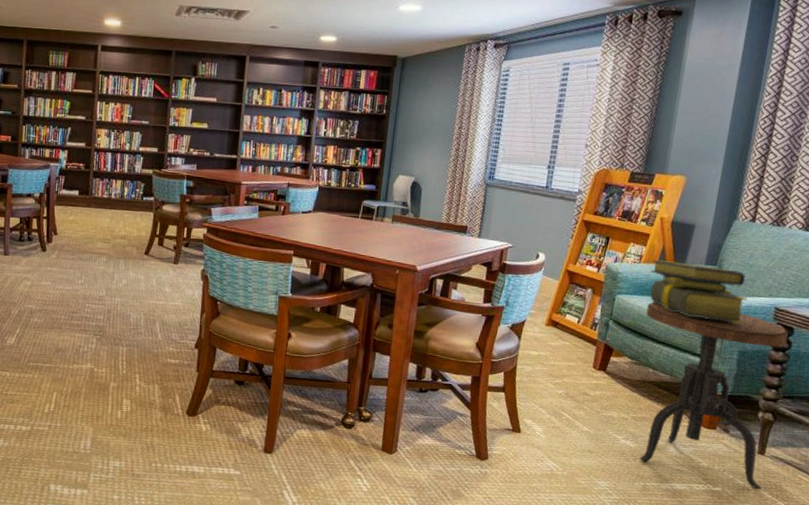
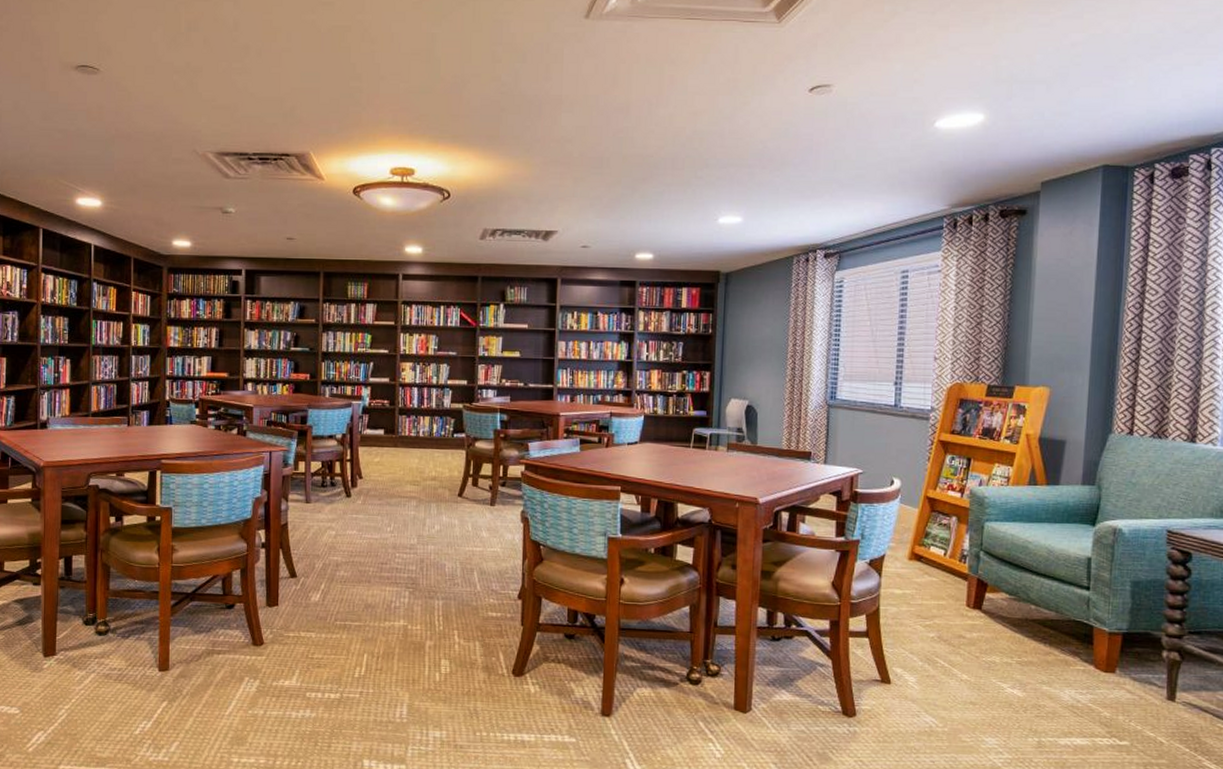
side table: present [640,302,788,490] -> none [1021,528,1186,743]
stack of books: present [650,259,748,324] -> none [1020,480,1134,550]

